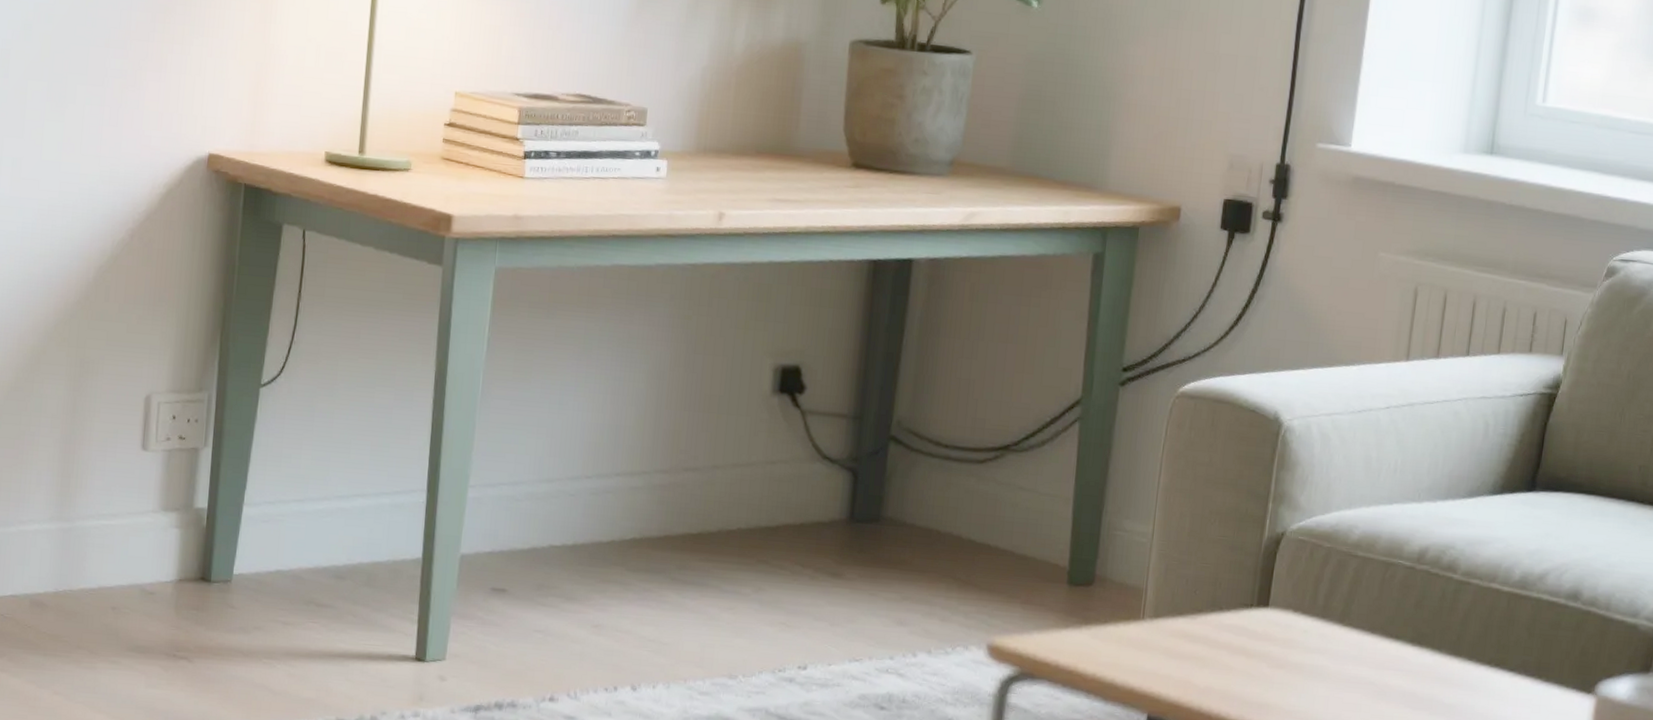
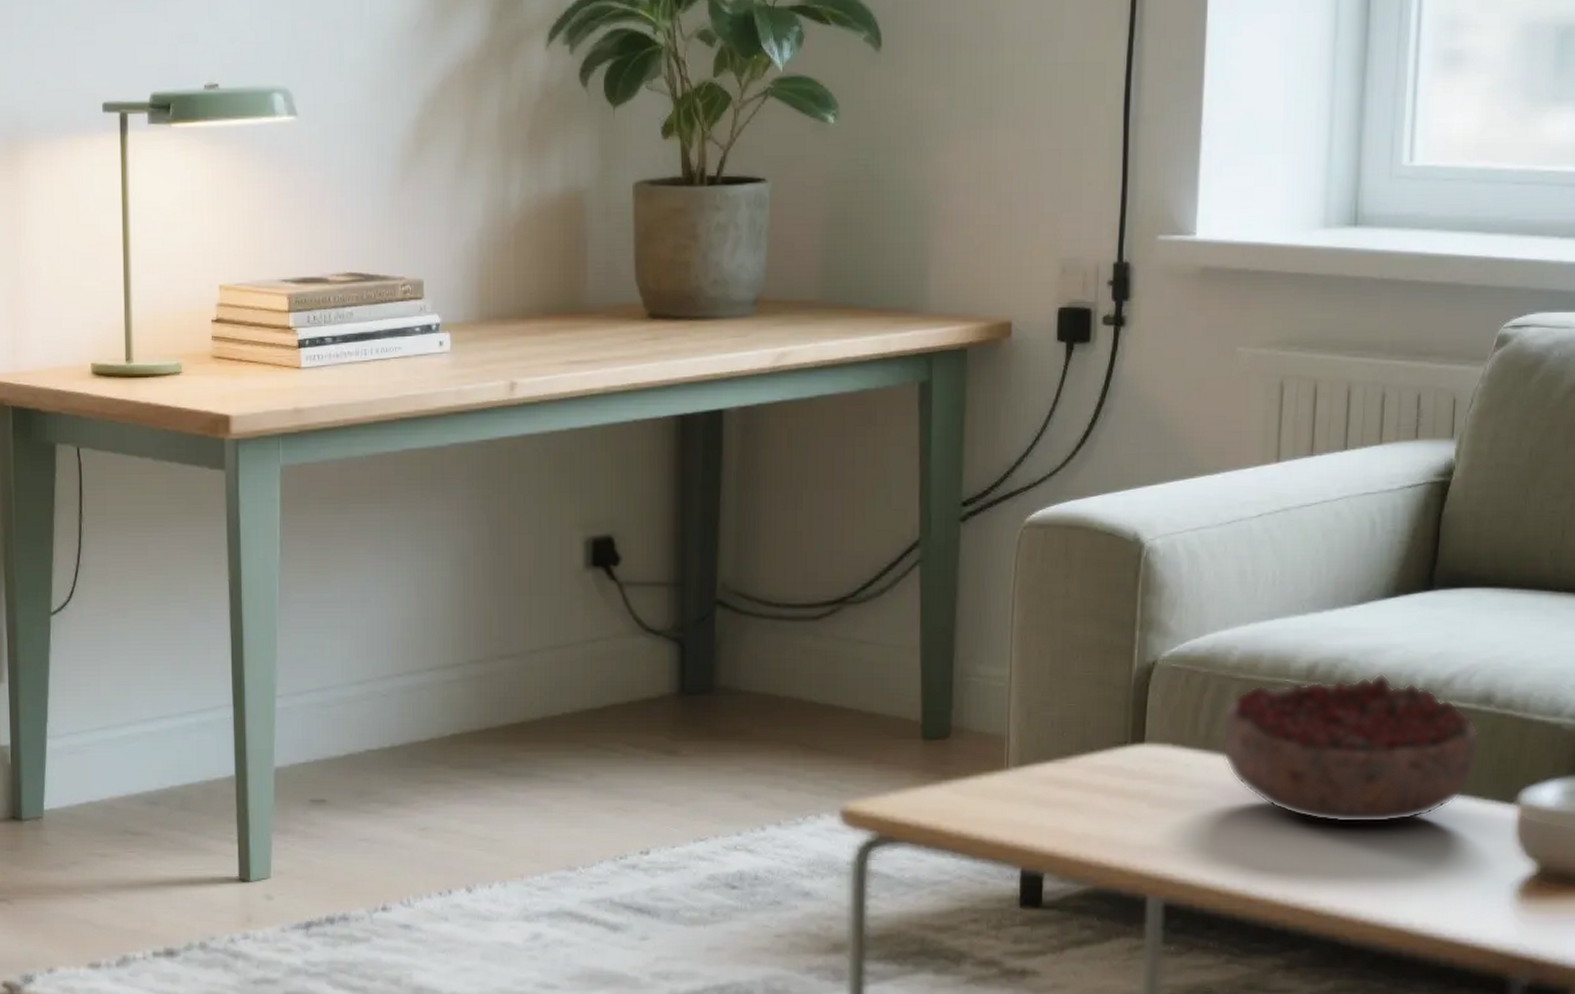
decorative bowl: none [1337,562,1566,702] -> present [1221,672,1480,824]

